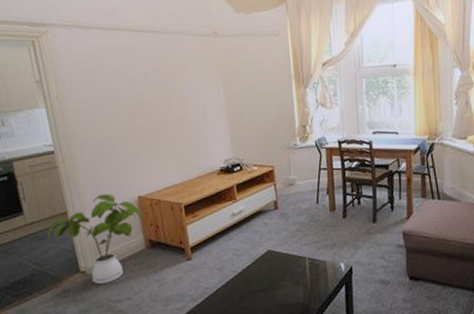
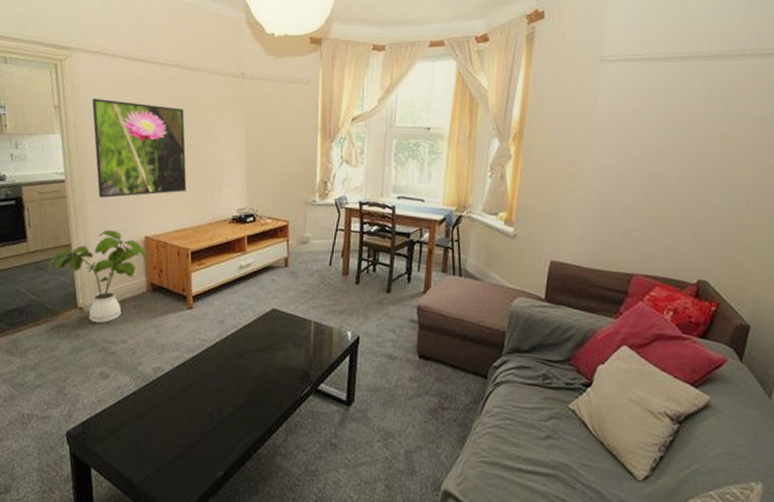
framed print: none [72,69,173,165] -> present [92,99,187,198]

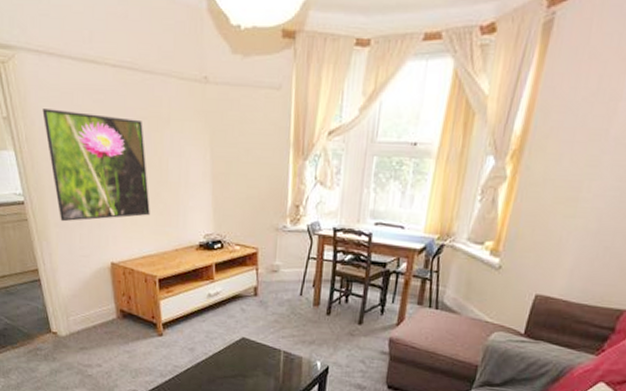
house plant: present [48,229,148,324] -> none [18,255,115,348]

